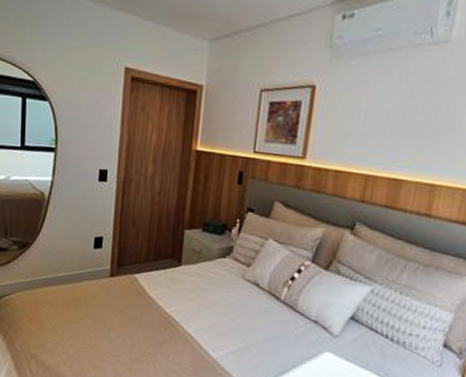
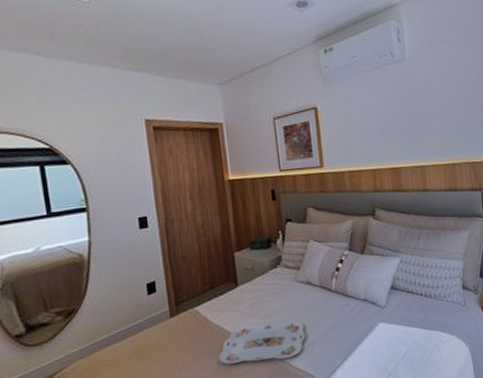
serving tray: none [147,306,241,356] -> present [219,320,306,364]

